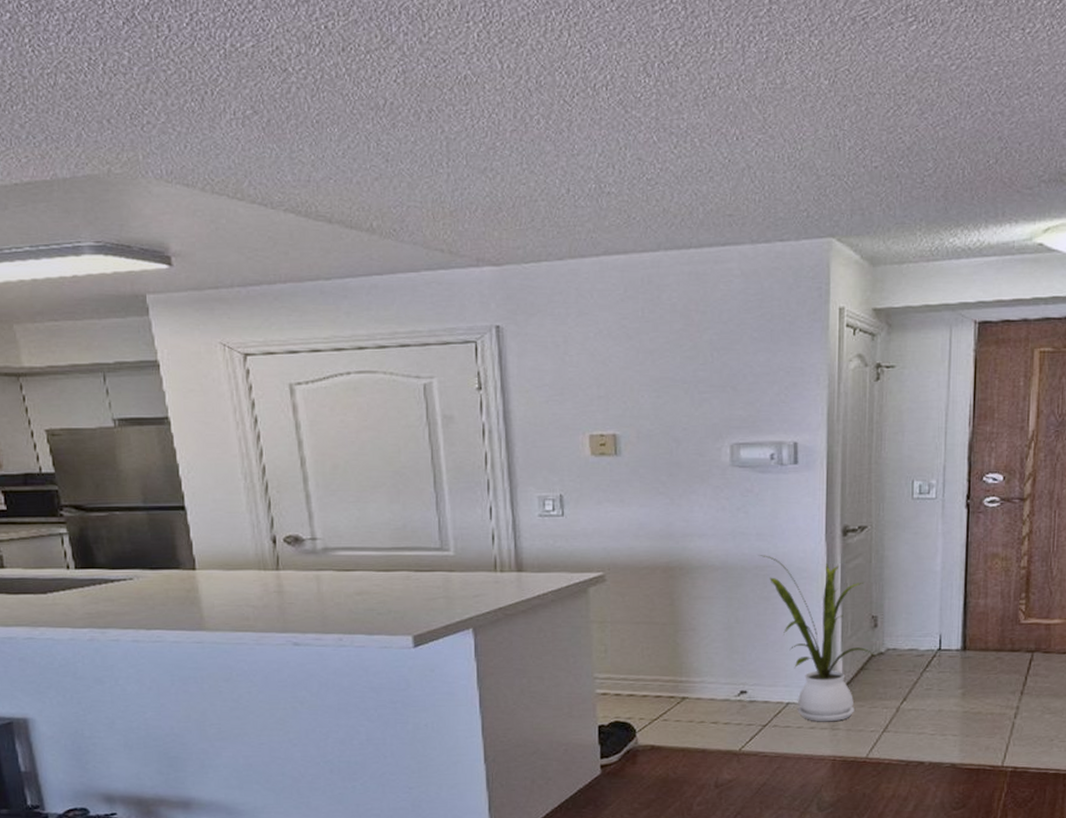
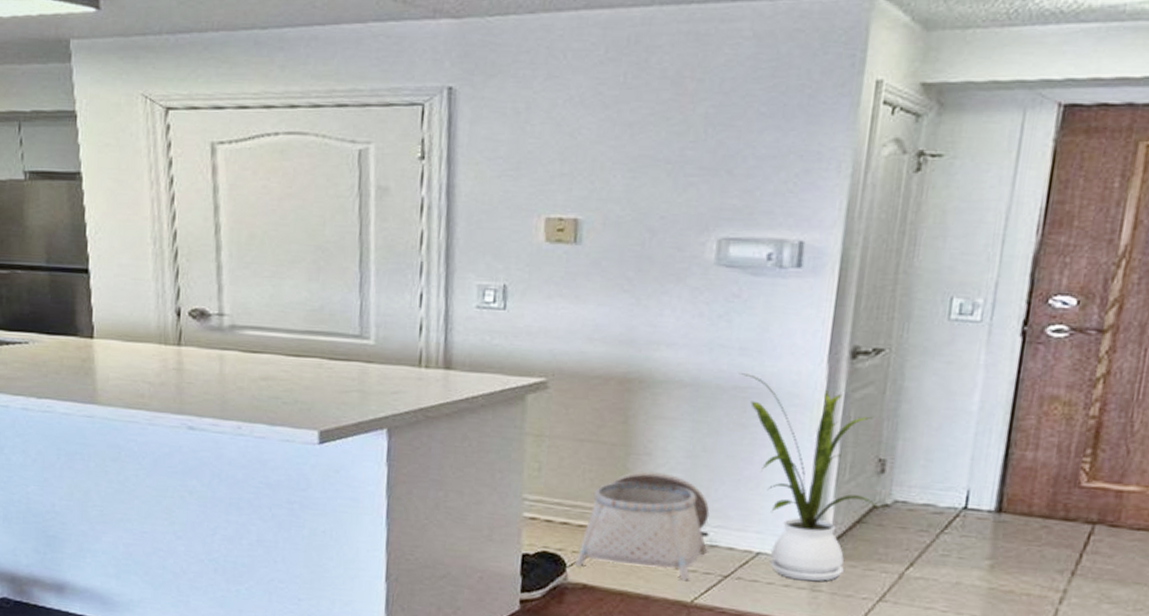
basket: none [642,644,749,733] -> present [574,471,710,582]

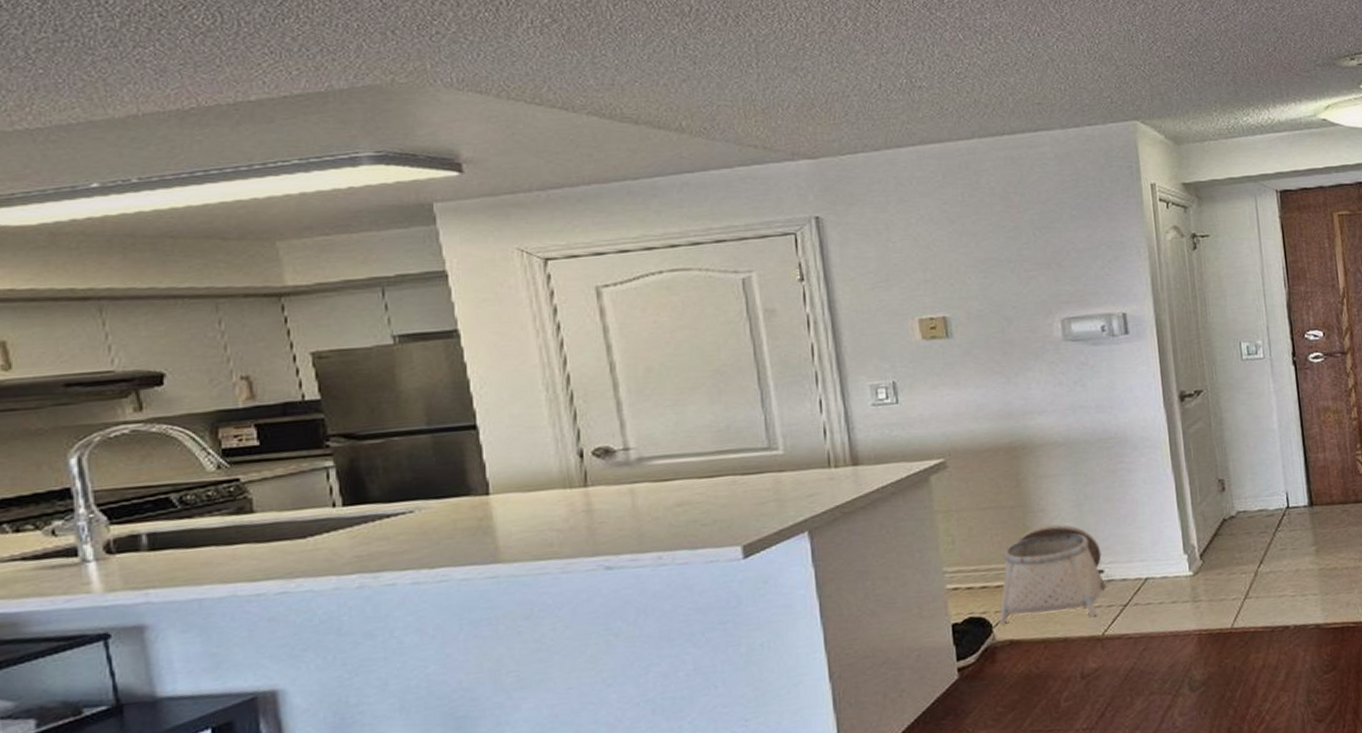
house plant: present [738,373,875,582] -> none [1099,427,1224,595]

